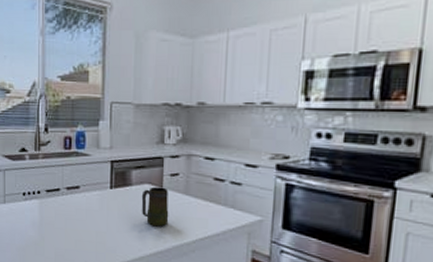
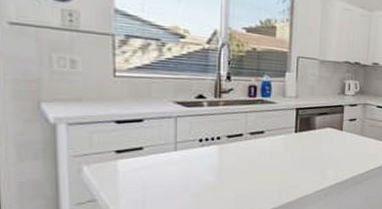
mug: present [141,186,169,227] -> none [323,130,347,163]

